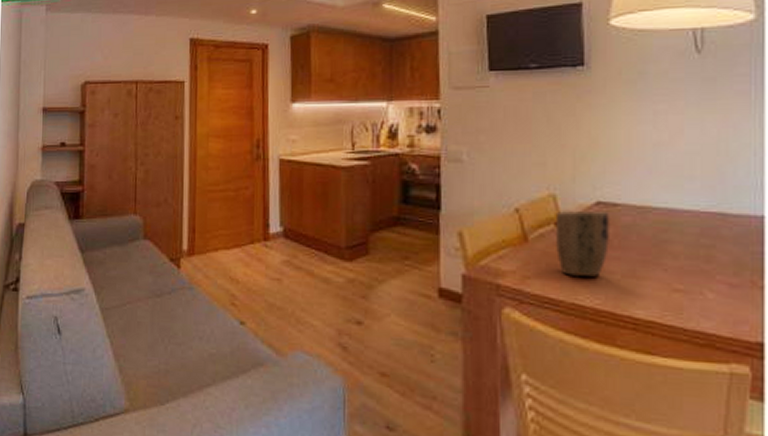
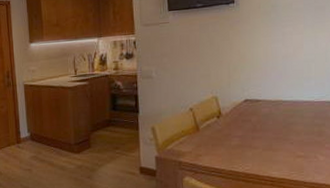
plant pot: present [555,210,611,278] -> none [217,106,255,153]

